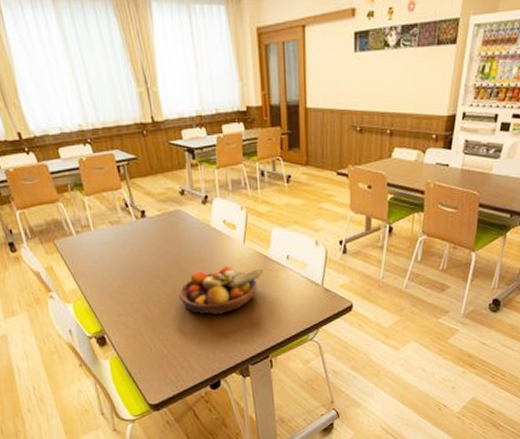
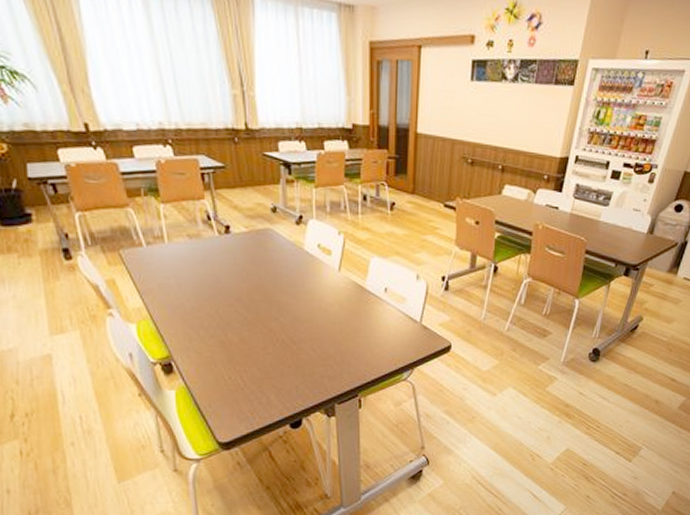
fruit bowl: present [179,265,264,314] -> none [262,294,359,346]

